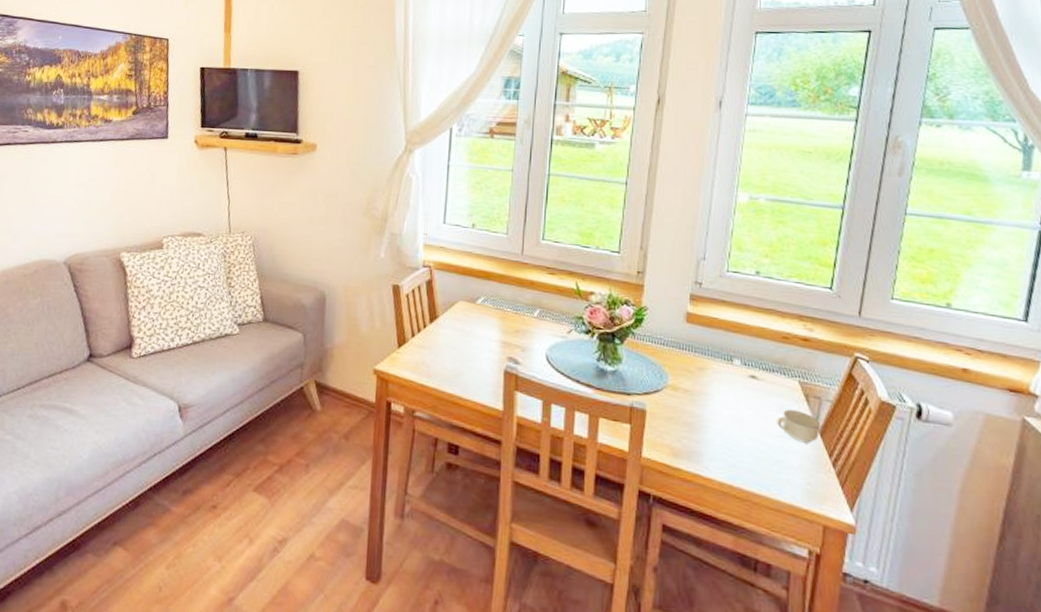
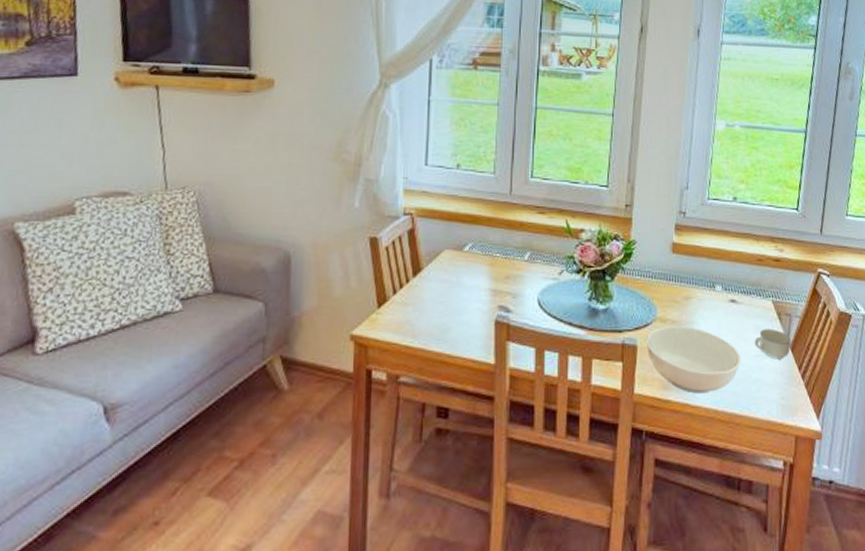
bowl: none [656,394,762,467] -> present [646,326,742,394]

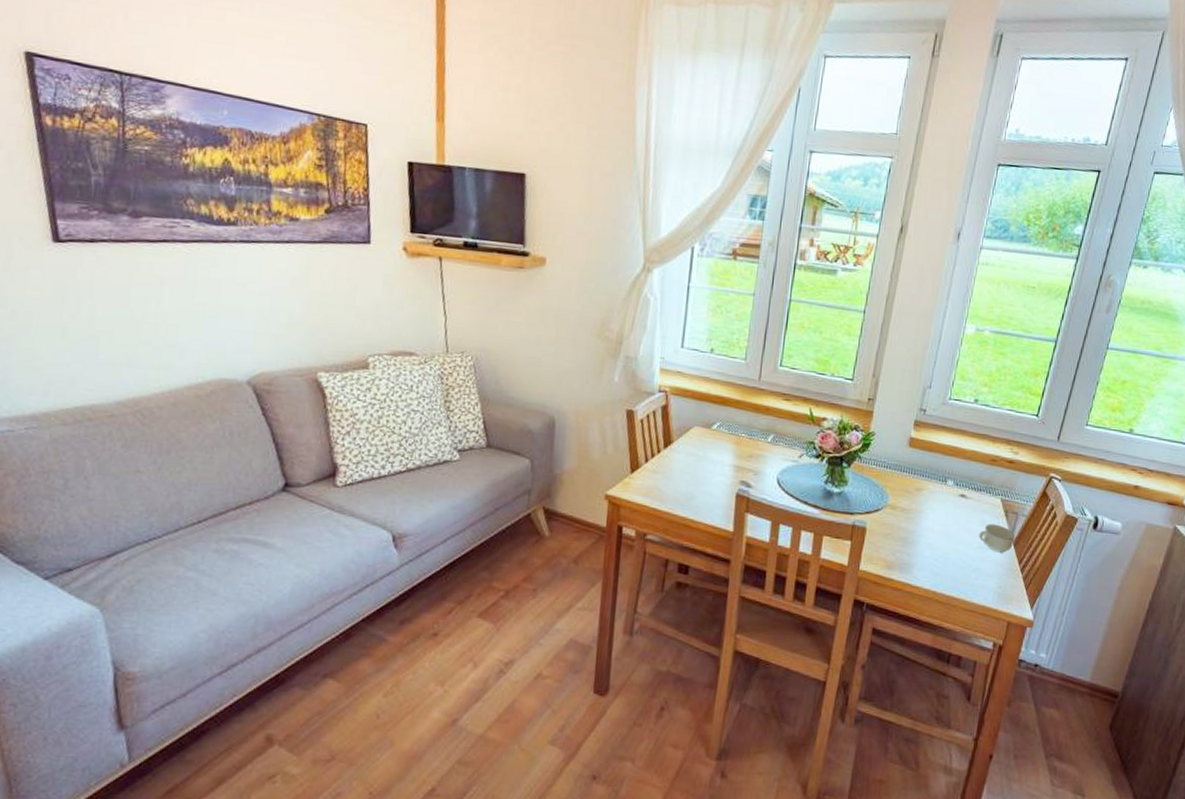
bowl: present [646,326,742,394] -> none [875,512,965,576]

